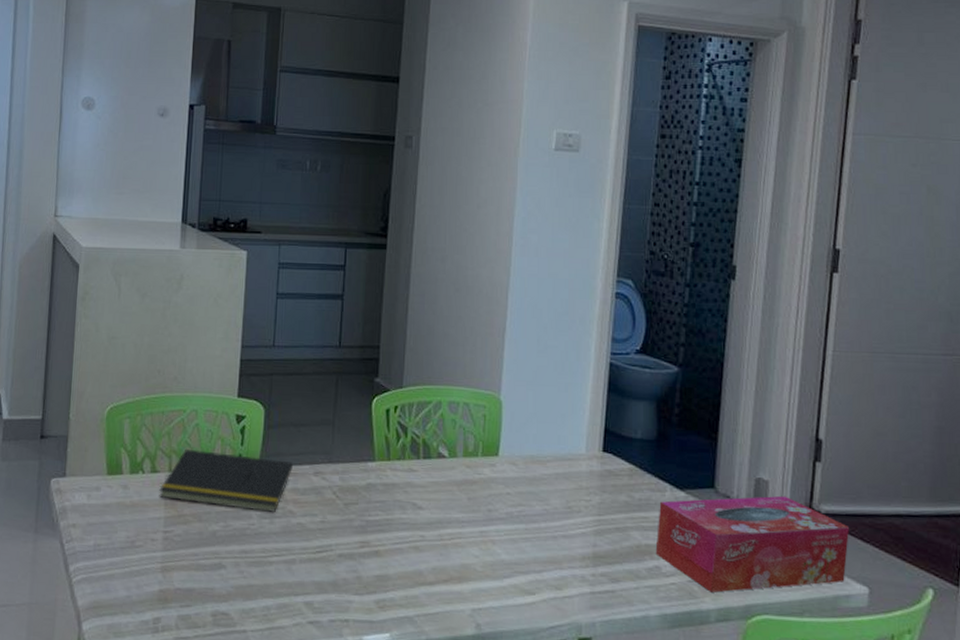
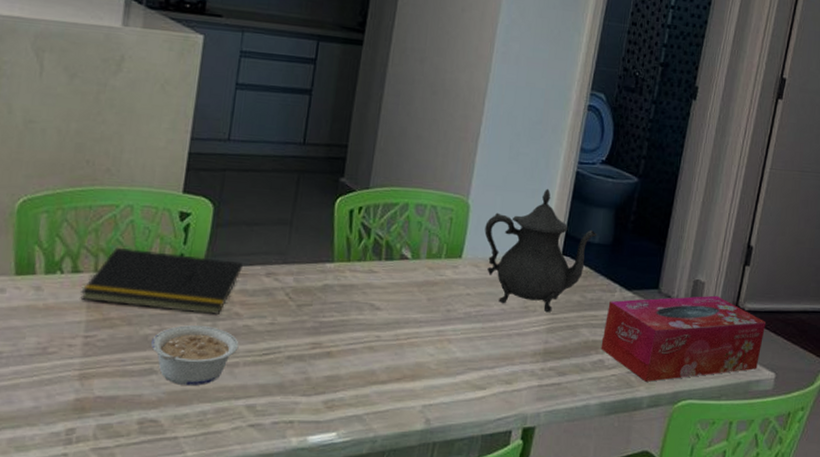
legume: none [219,522,295,581] -> present [151,325,239,386]
teapot: none [519,381,639,514] -> present [484,188,597,313]

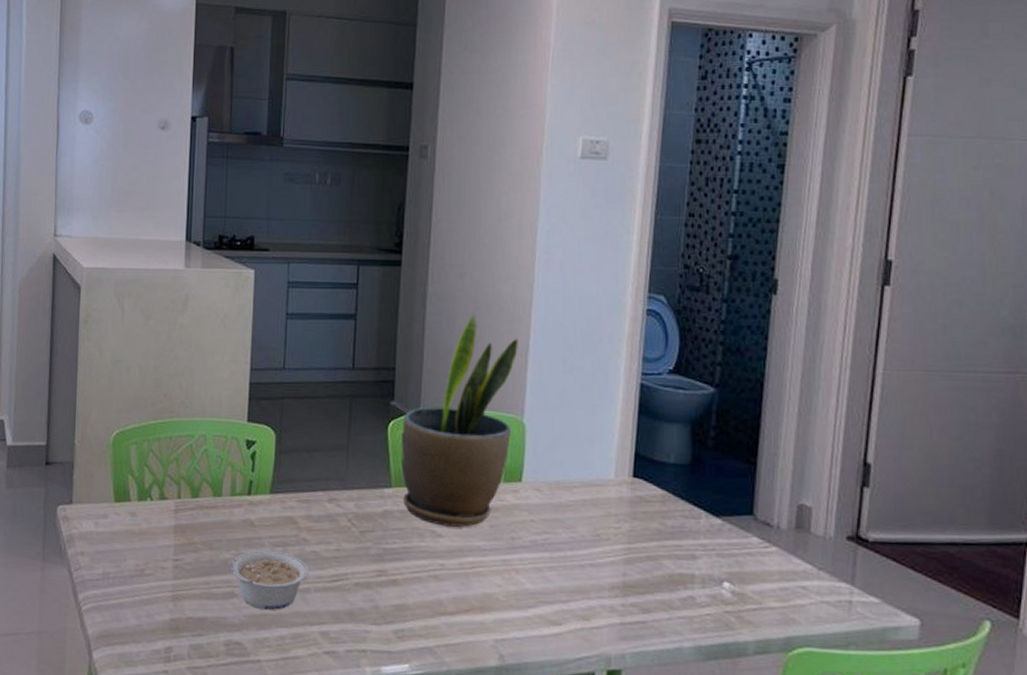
notepad: present [80,247,243,314] -> none [168,475,306,540]
potted plant: none [344,98,471,302] -> present [401,314,518,528]
teapot: present [484,188,597,313] -> none [544,403,672,542]
tissue box: present [600,295,766,382] -> none [689,523,899,624]

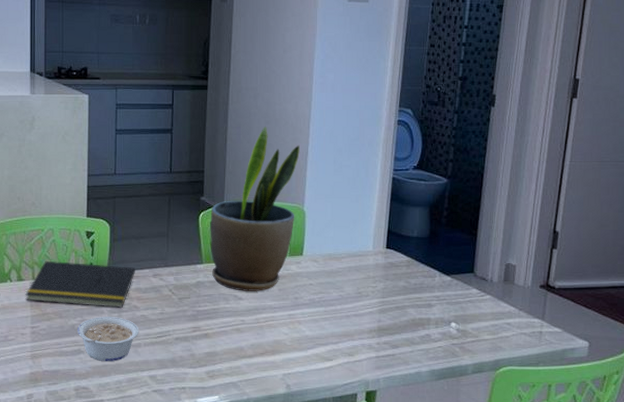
notepad: none [168,475,306,540] -> present [25,260,135,308]

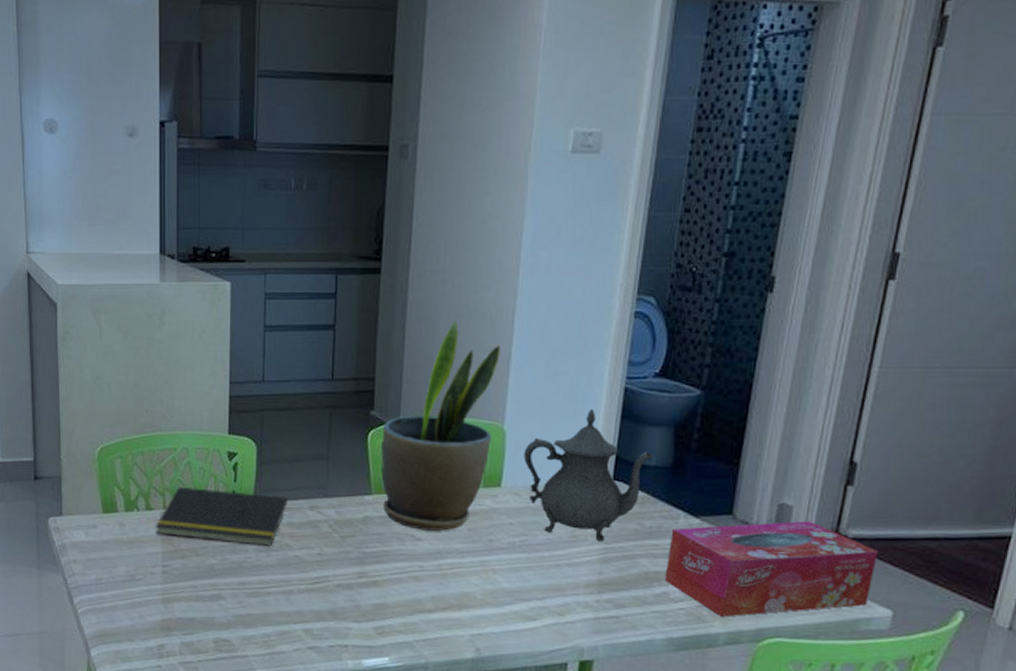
legume: present [78,317,139,361] -> none [217,556,292,610]
teapot: none [320,193,415,297] -> present [524,408,654,542]
tissue box: none [427,276,576,352] -> present [664,521,877,617]

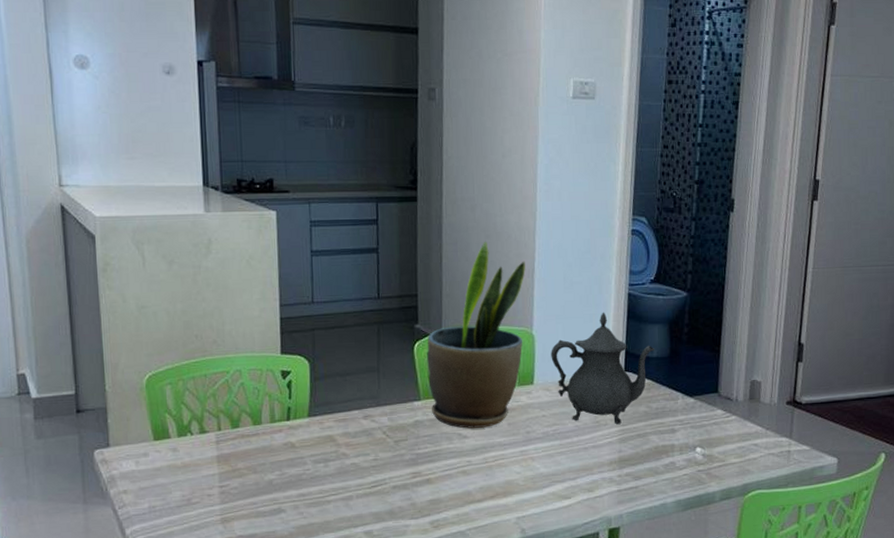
notepad: present [155,486,287,546] -> none [210,407,342,457]
tissue box: present [664,521,877,617] -> none [670,392,823,478]

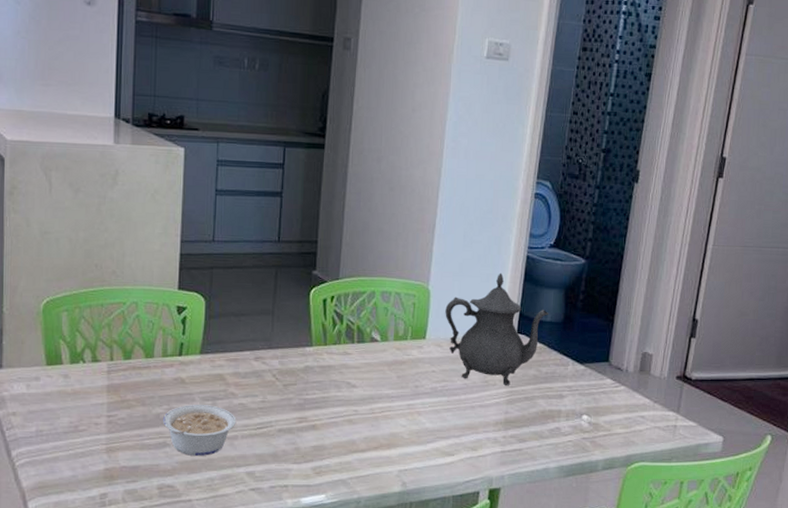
legume: none [276,467,350,520] -> present [163,405,237,456]
potted plant: present [427,242,525,429] -> none [322,194,427,379]

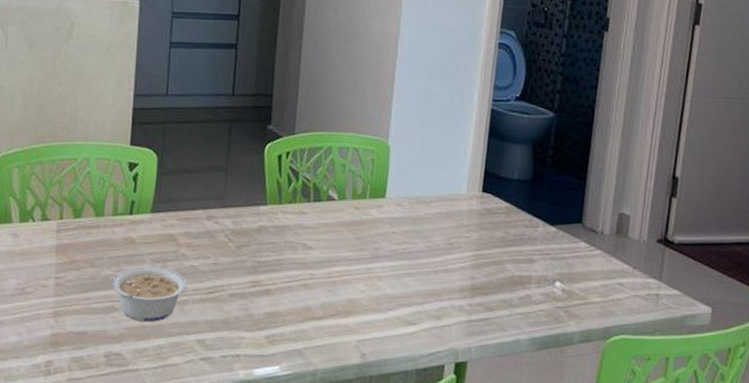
teapot: present [445,272,549,386] -> none [405,127,516,249]

